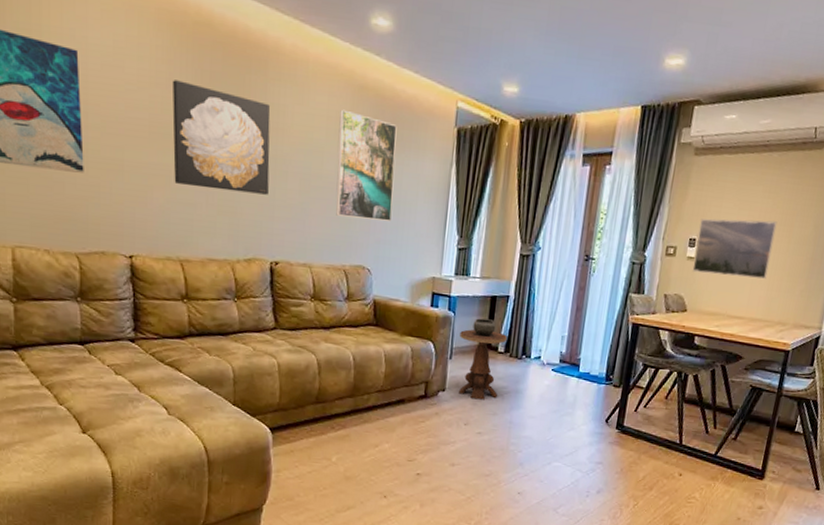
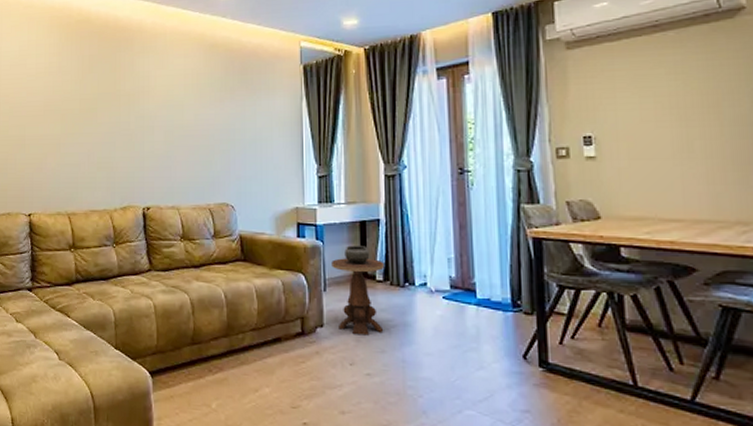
wall art: present [172,80,271,195] -> none [61,67,139,150]
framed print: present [336,109,397,221] -> none [195,66,249,159]
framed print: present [692,218,778,279] -> none [592,104,702,173]

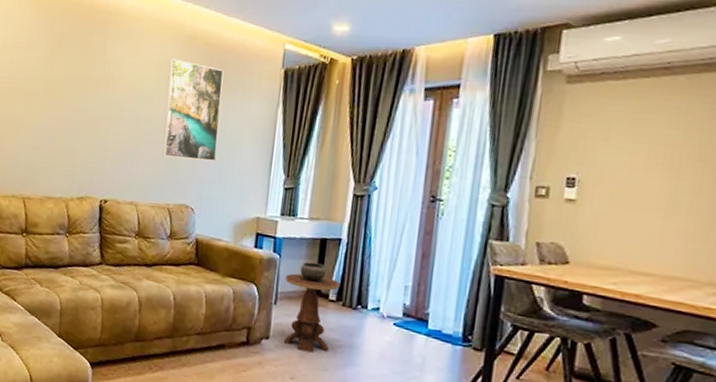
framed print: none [195,66,249,159] -> present [162,58,224,161]

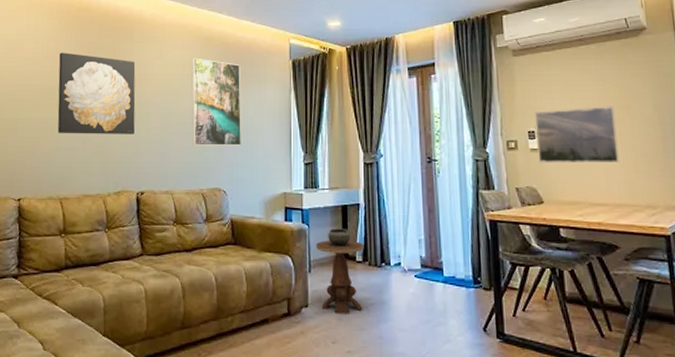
wall art: none [24,43,108,138] -> present [57,52,136,134]
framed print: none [573,154,693,227] -> present [535,106,620,164]

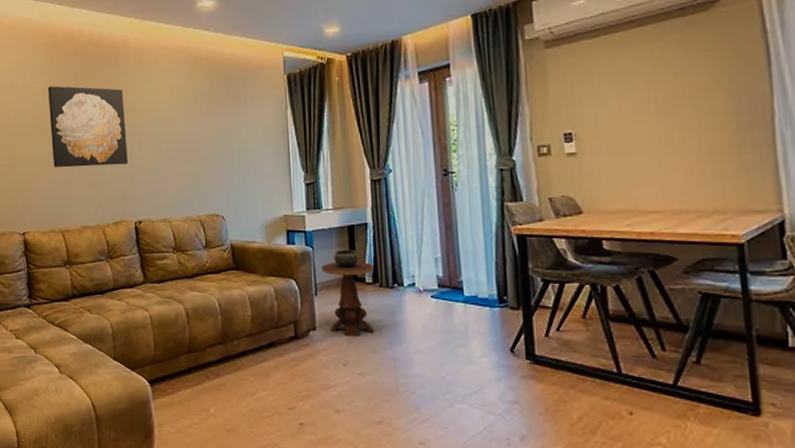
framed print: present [191,58,241,146] -> none [180,80,237,172]
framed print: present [535,106,620,164] -> none [572,97,680,169]

